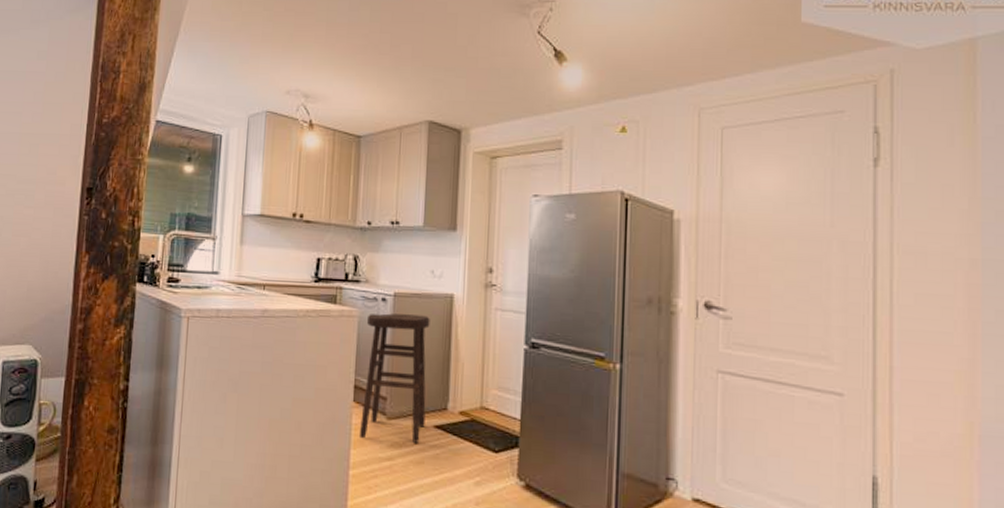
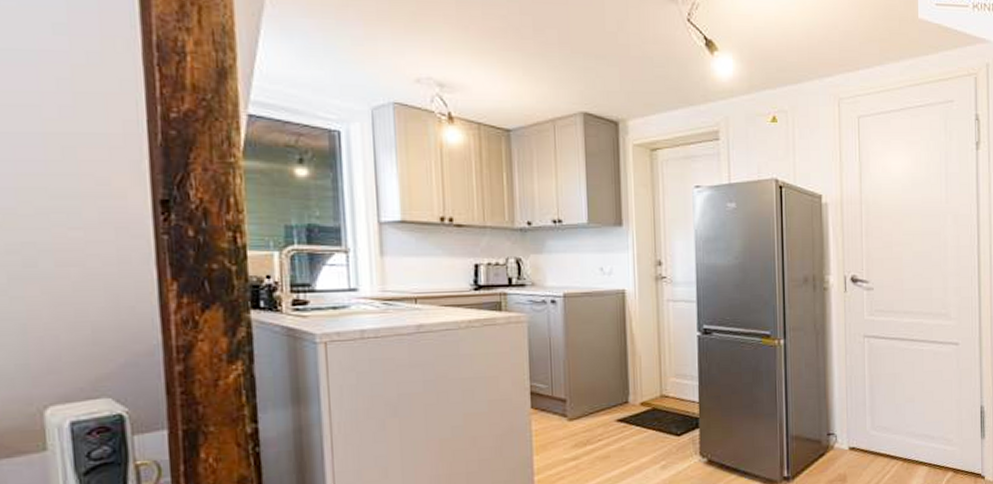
stool: present [360,313,430,443] -> none [537,313,608,444]

